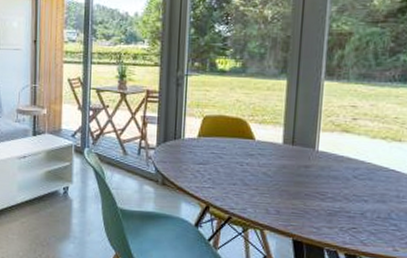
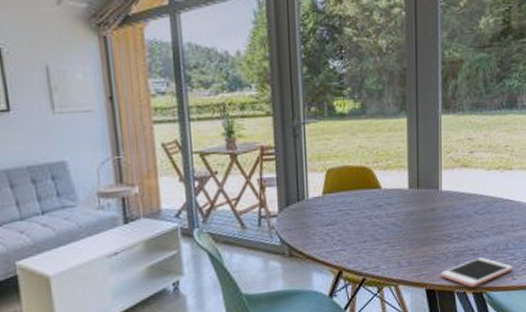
cell phone: none [309,221,395,249] -> present [440,257,513,288]

